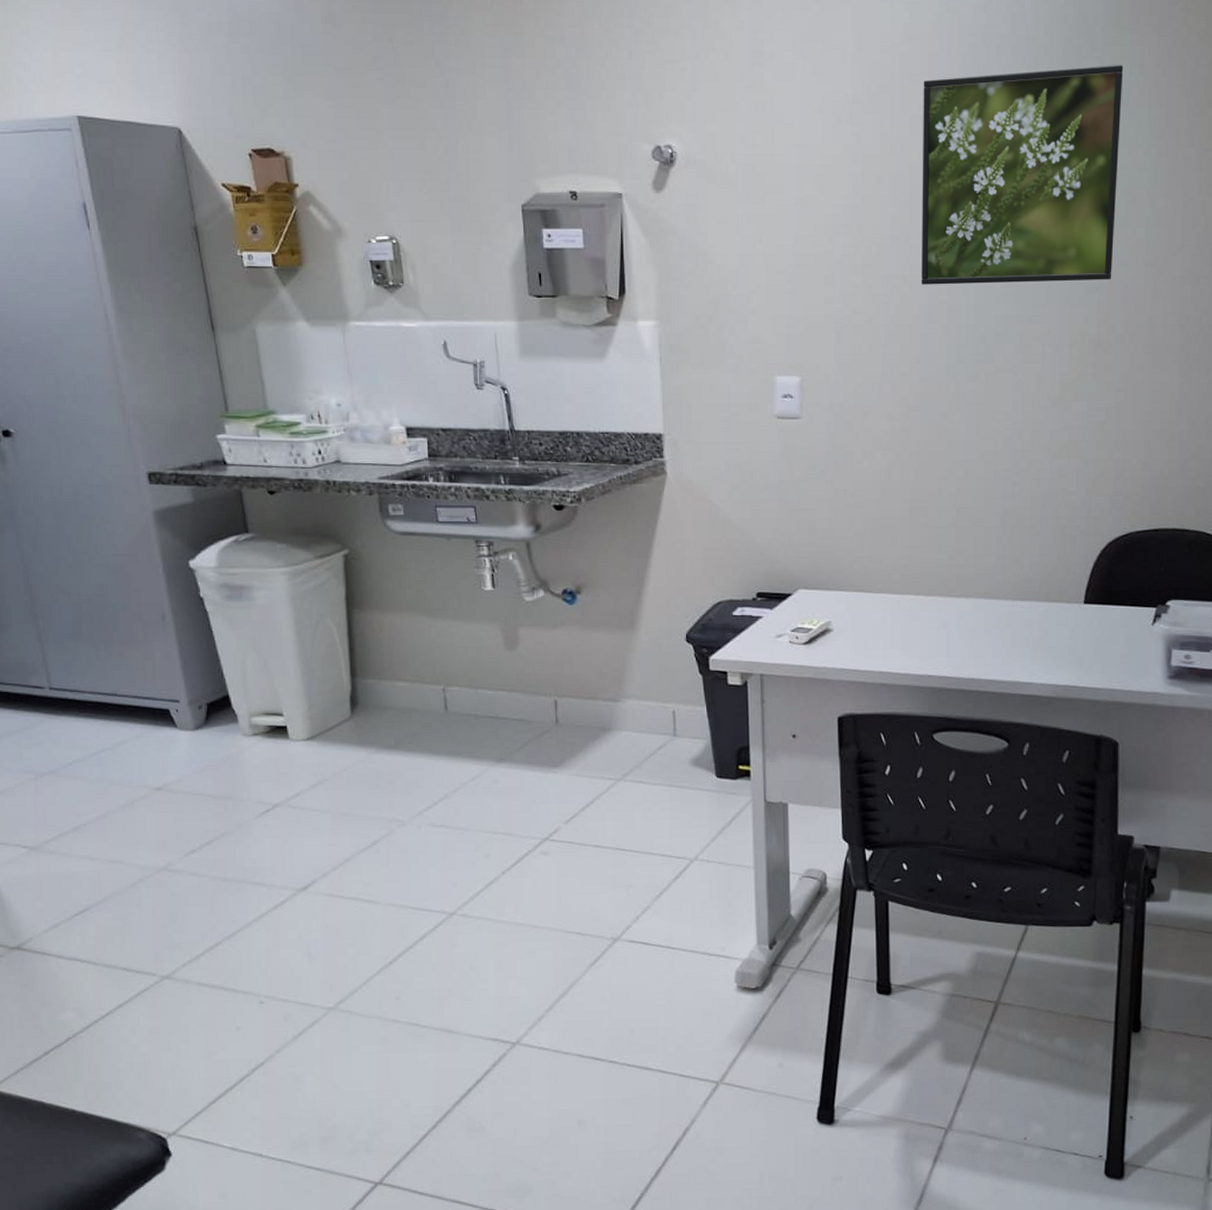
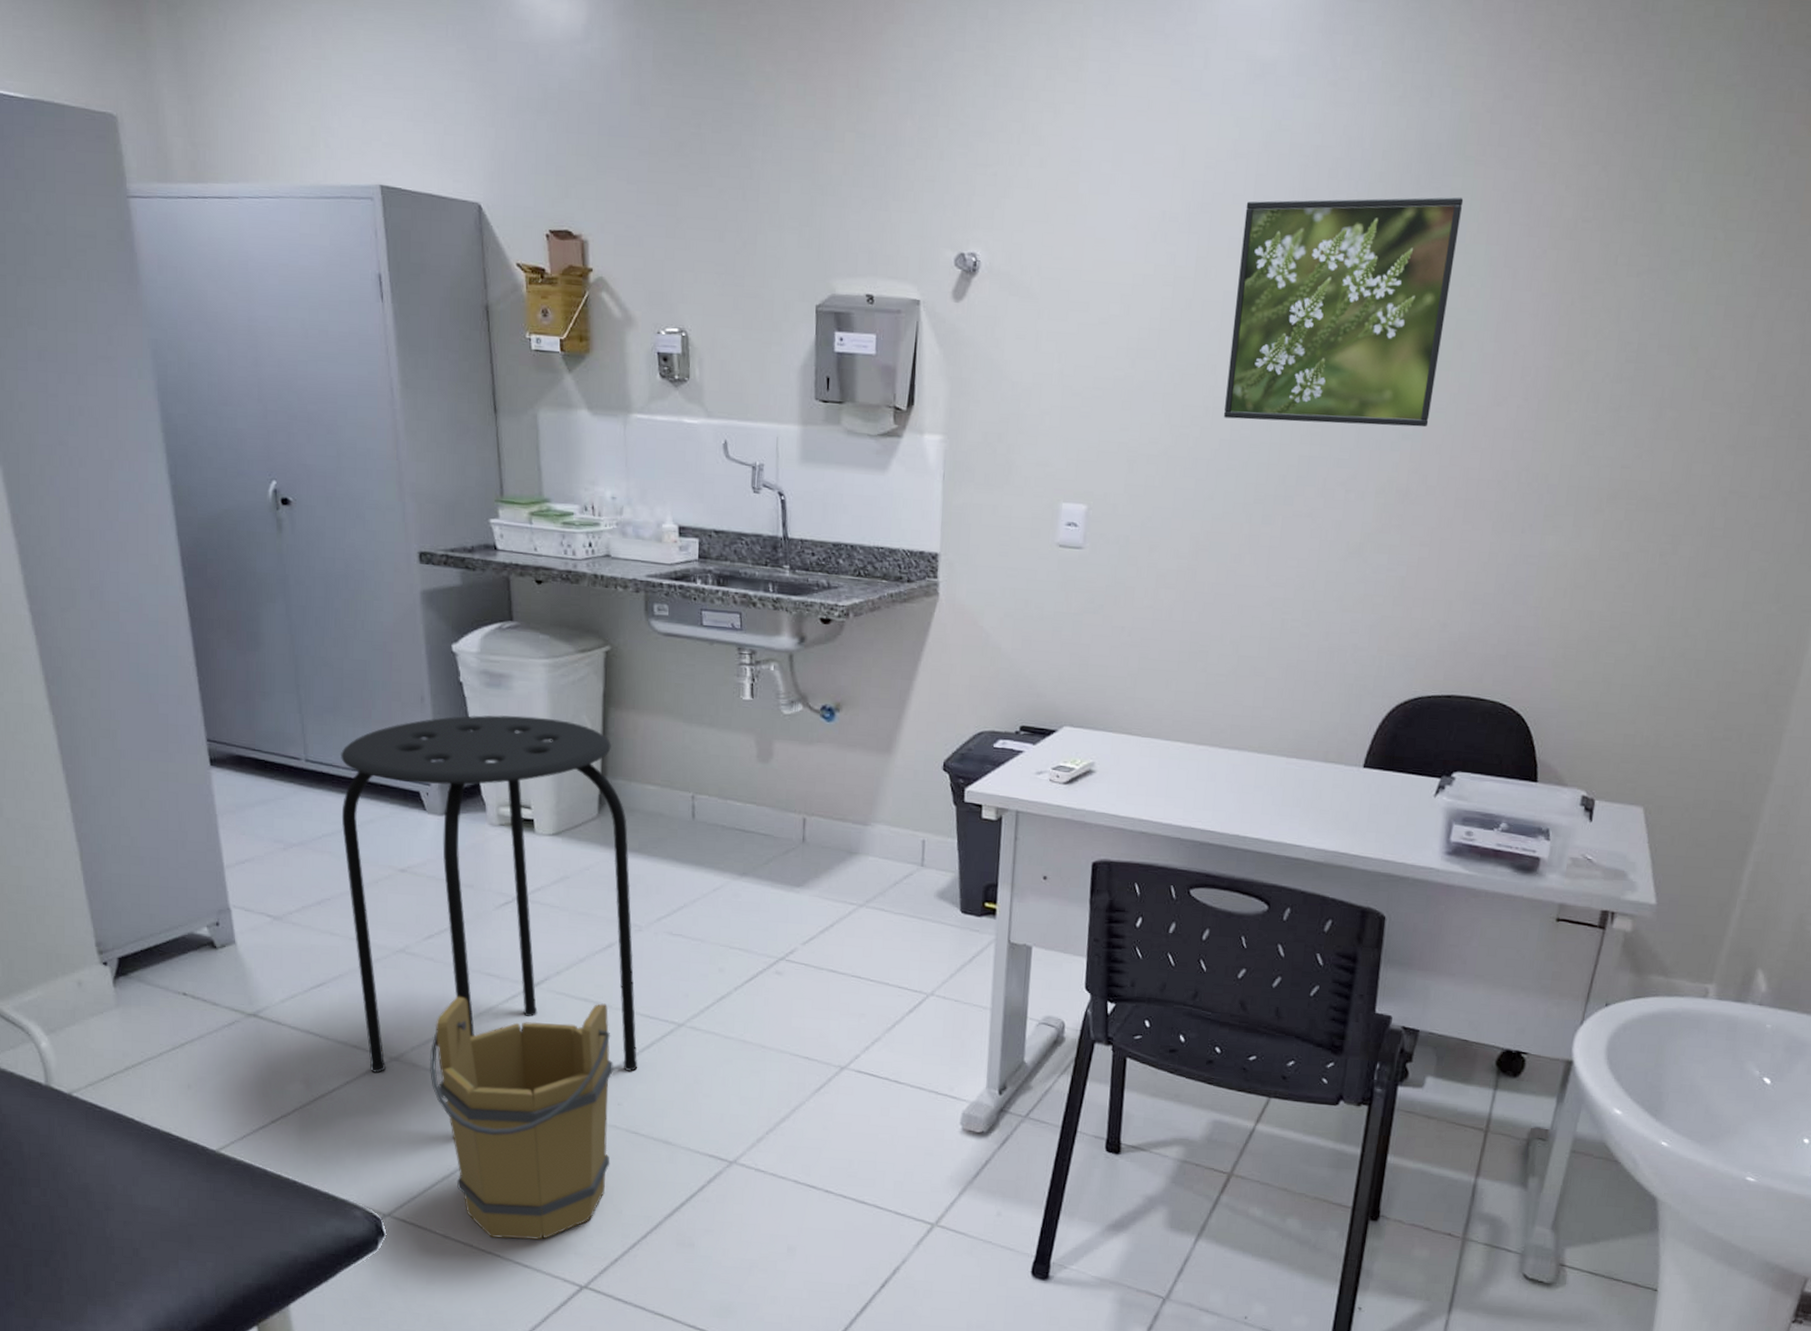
stool: none [85,625,413,993] -> present [341,715,638,1073]
bucket: none [202,900,394,1145] -> present [429,996,613,1240]

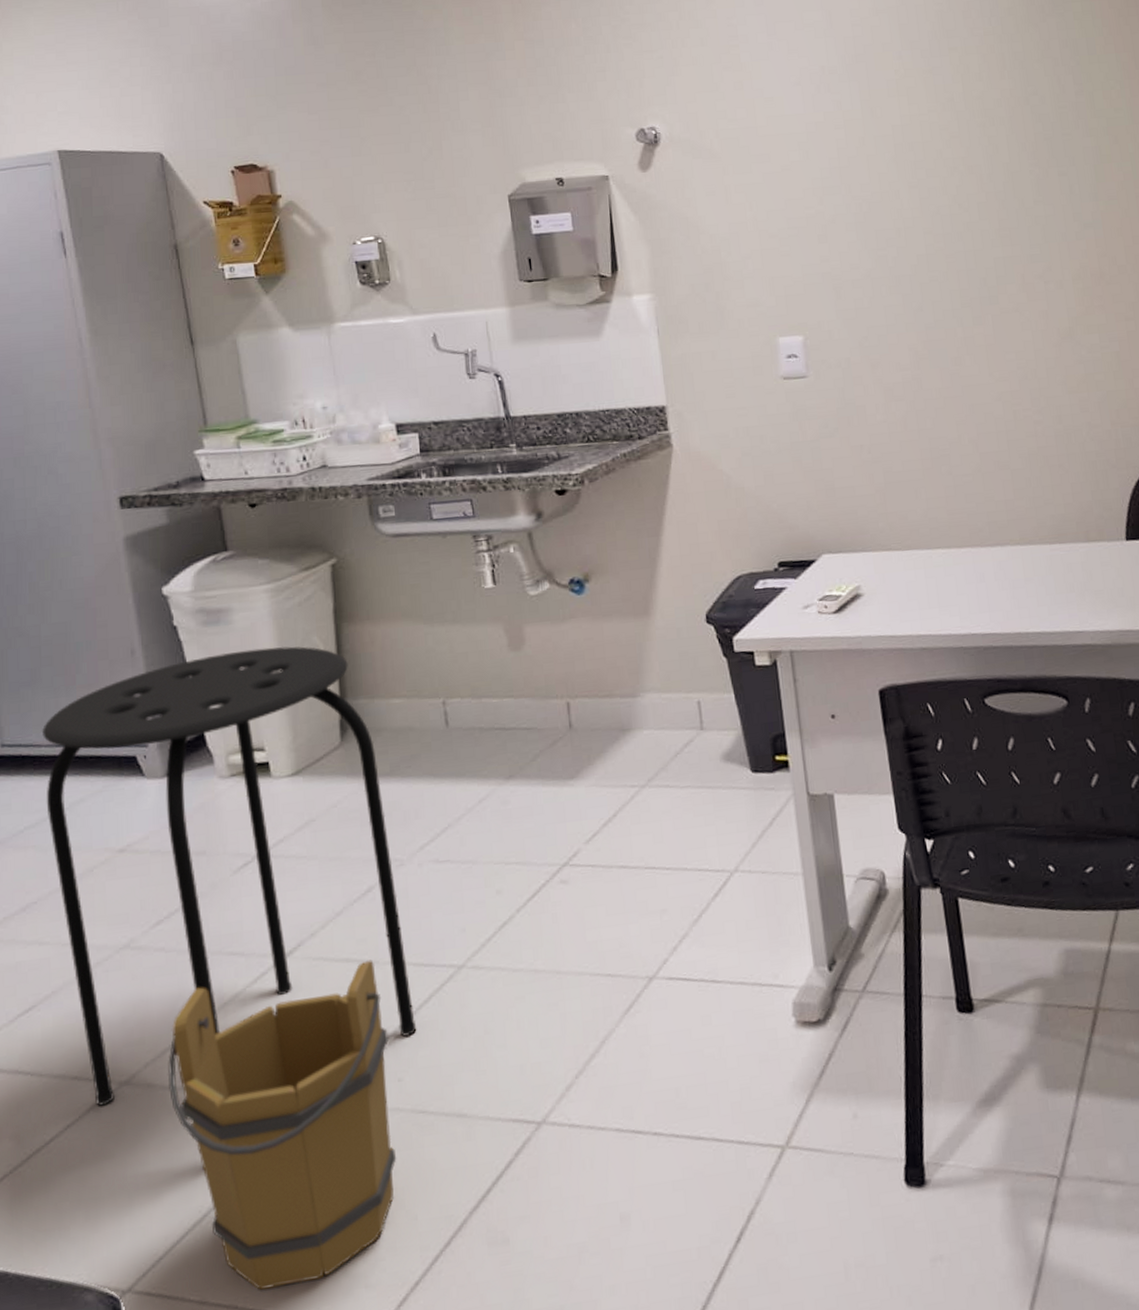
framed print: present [1224,197,1464,427] -> none [895,18,1105,236]

